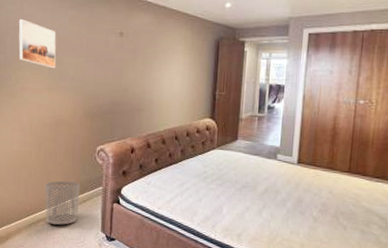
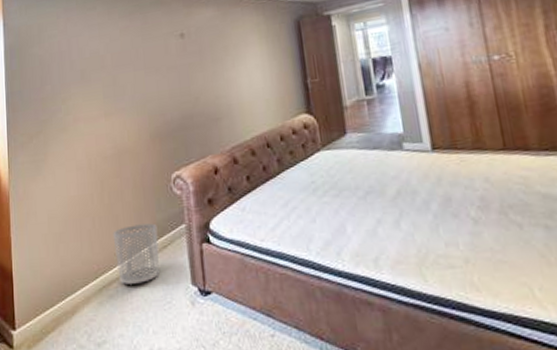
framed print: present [19,19,56,69] -> none [64,41,112,90]

